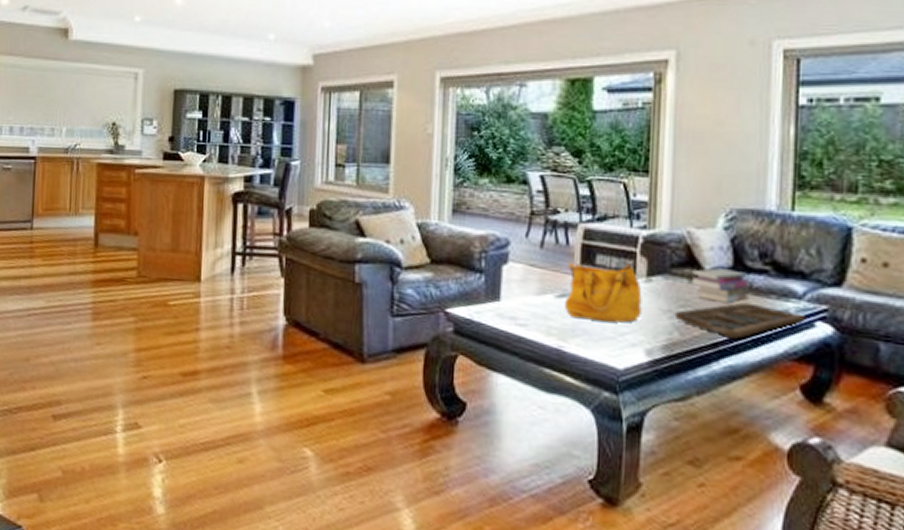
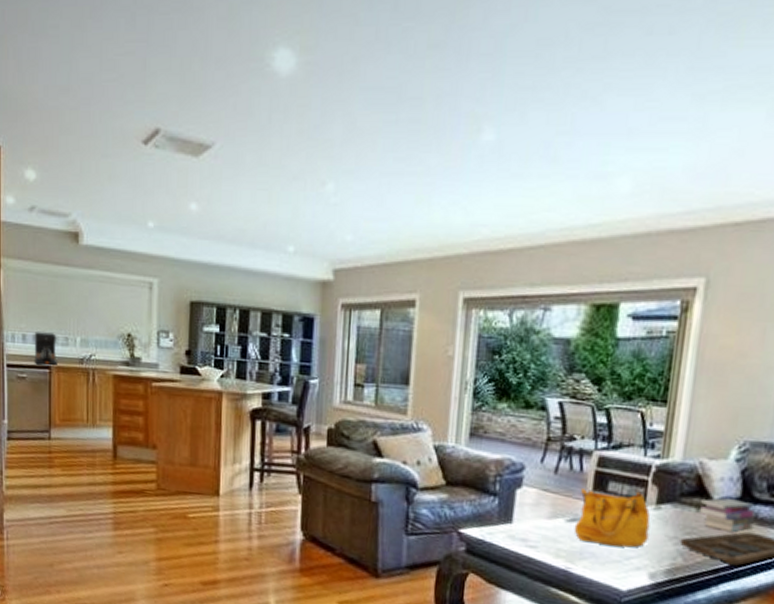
coffee maker: none [20,124,43,157] -> present [34,332,57,366]

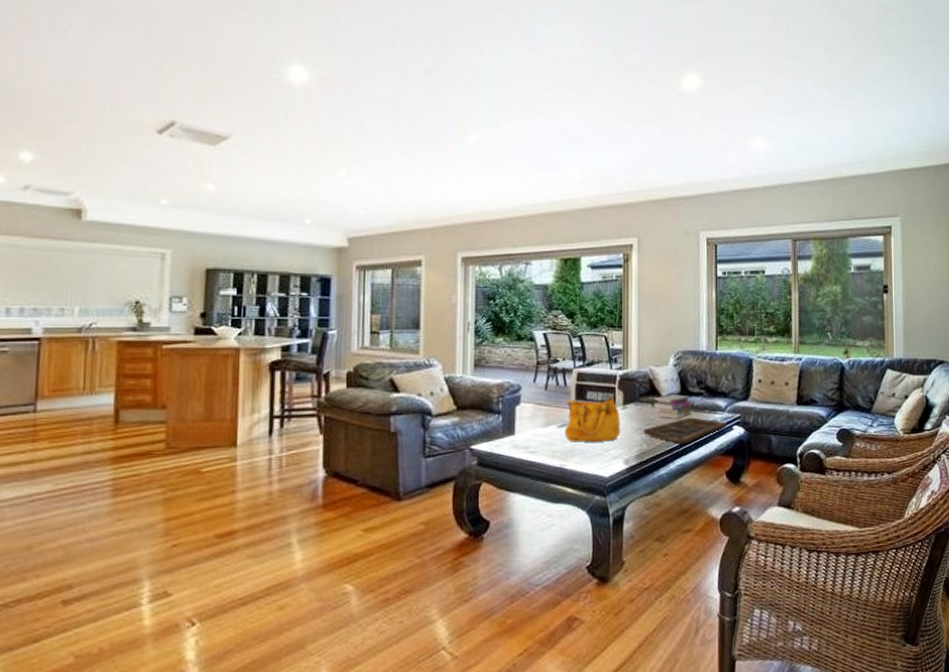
coffee maker: present [34,332,57,366] -> none [19,304,49,337]

